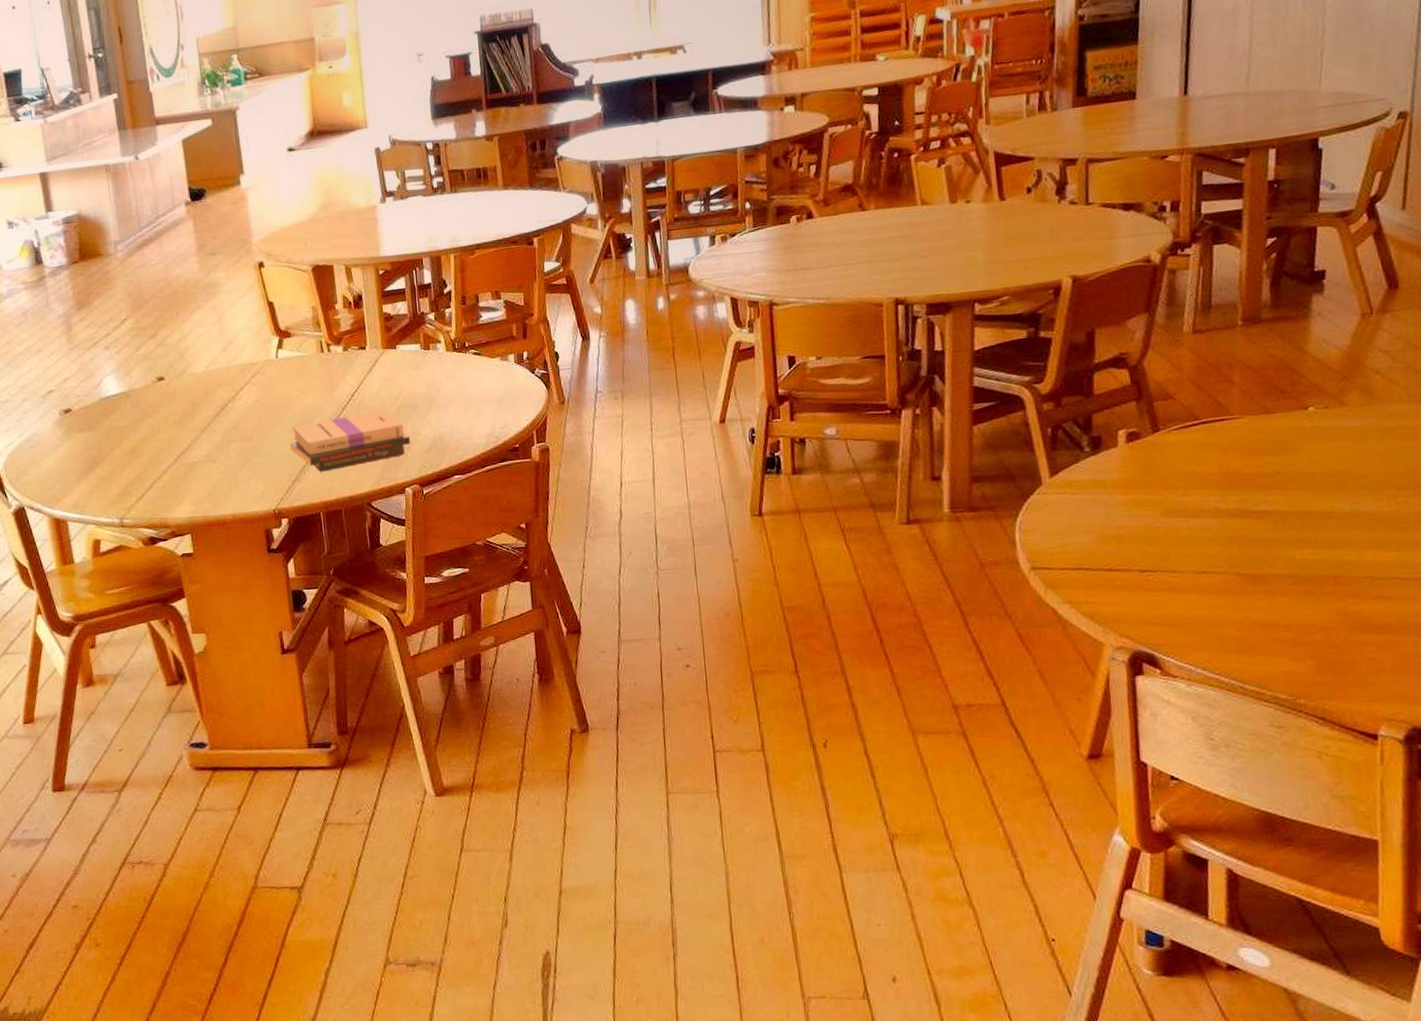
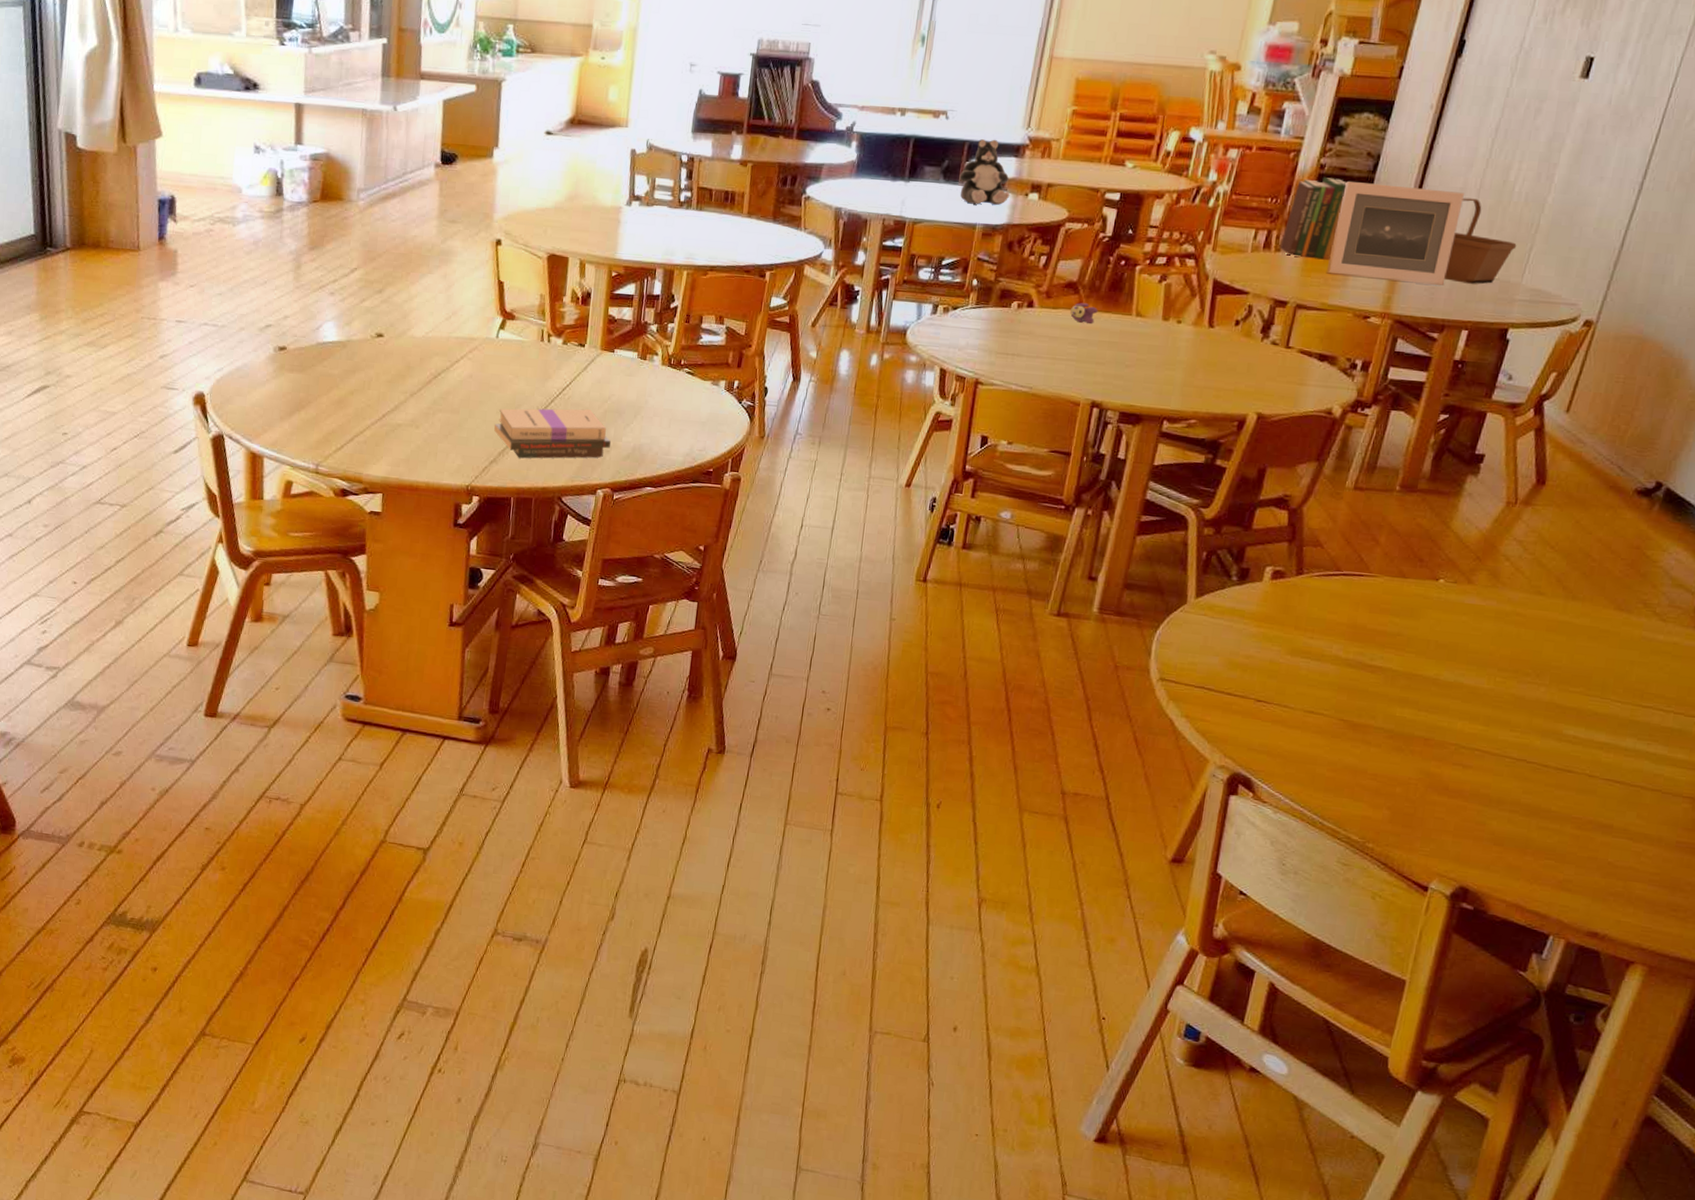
plush toy: none [709,62,765,130] -> present [959,139,1010,205]
toy animal: none [851,203,881,224] -> present [1069,303,1098,324]
books: none [1055,26,1112,113] -> present [1280,176,1347,261]
picture frame: none [1109,12,1238,122] -> present [1326,181,1464,286]
basket: none [1236,15,1306,103] -> present [1444,198,1517,285]

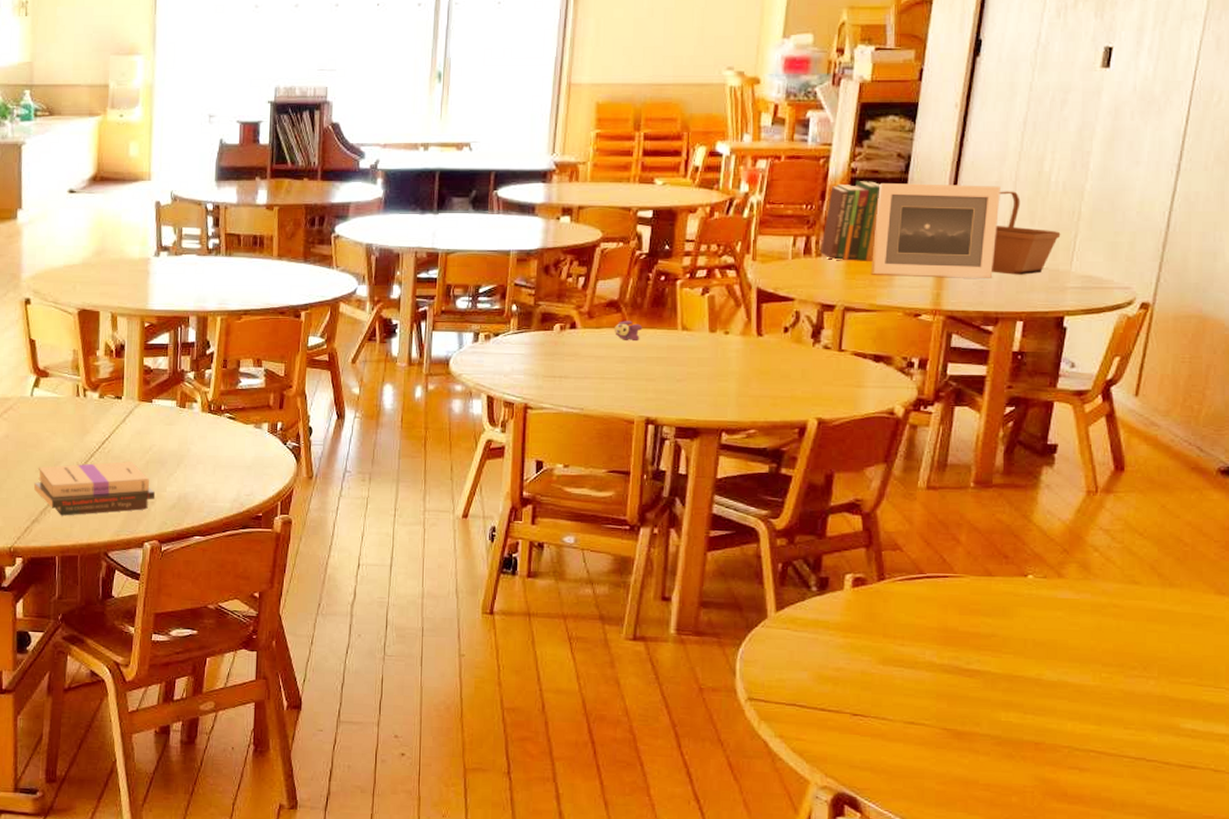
plush toy: present [959,139,1010,205] -> none [488,167,542,231]

